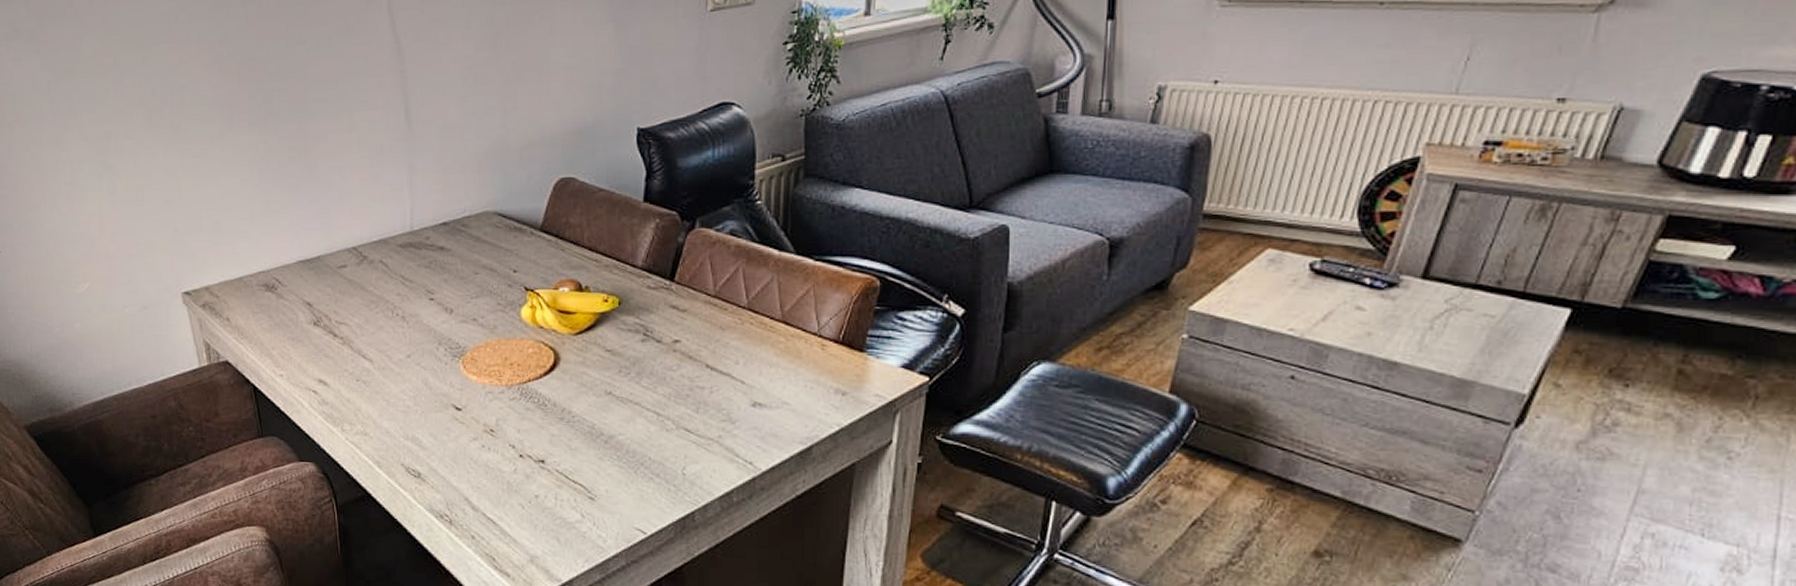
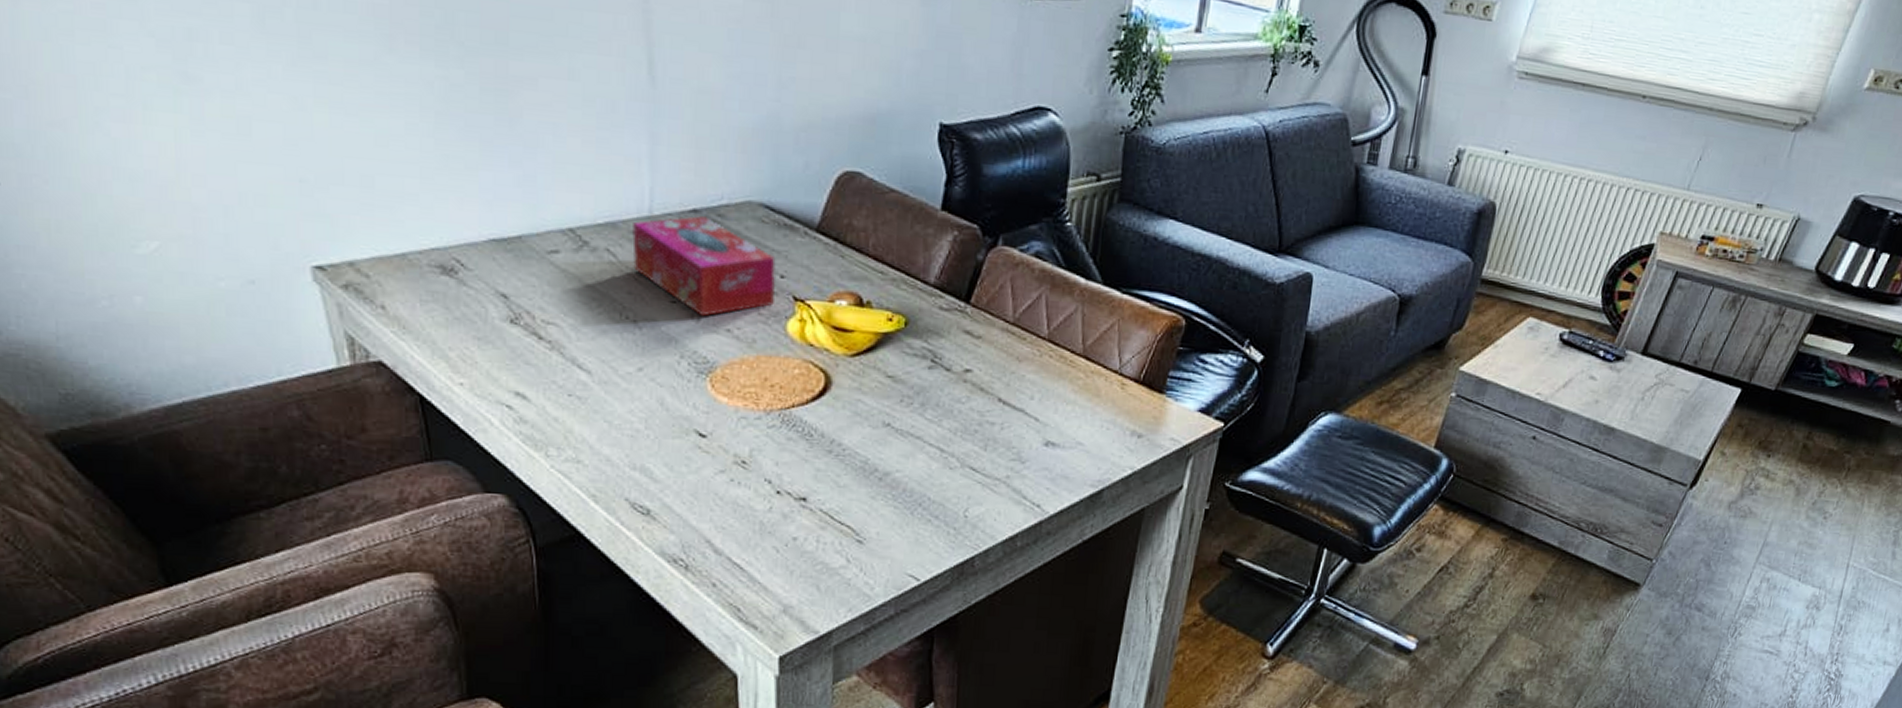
tissue box: none [399,228,510,310] -> present [632,216,776,317]

